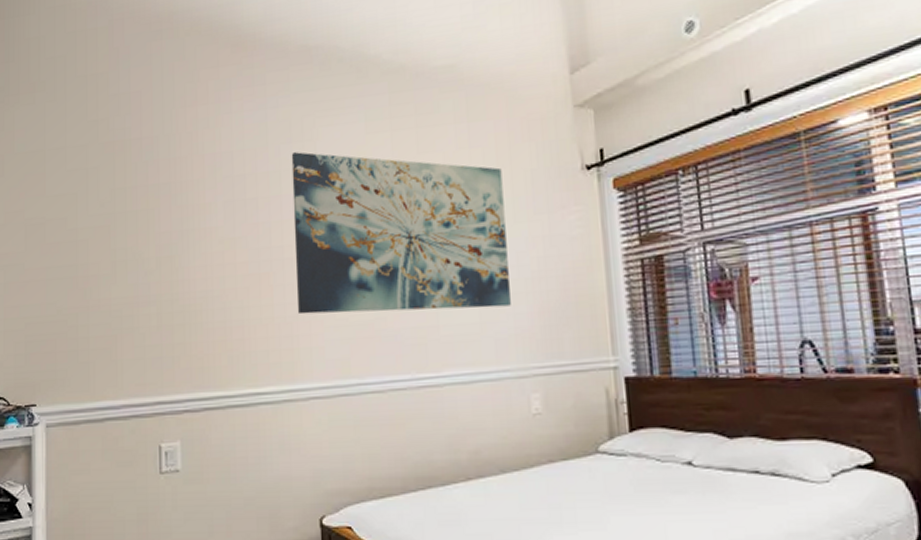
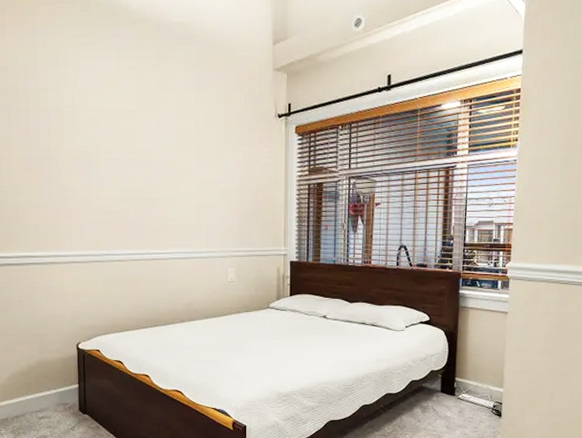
wall art: present [291,152,511,315] -> none [57,75,219,208]

